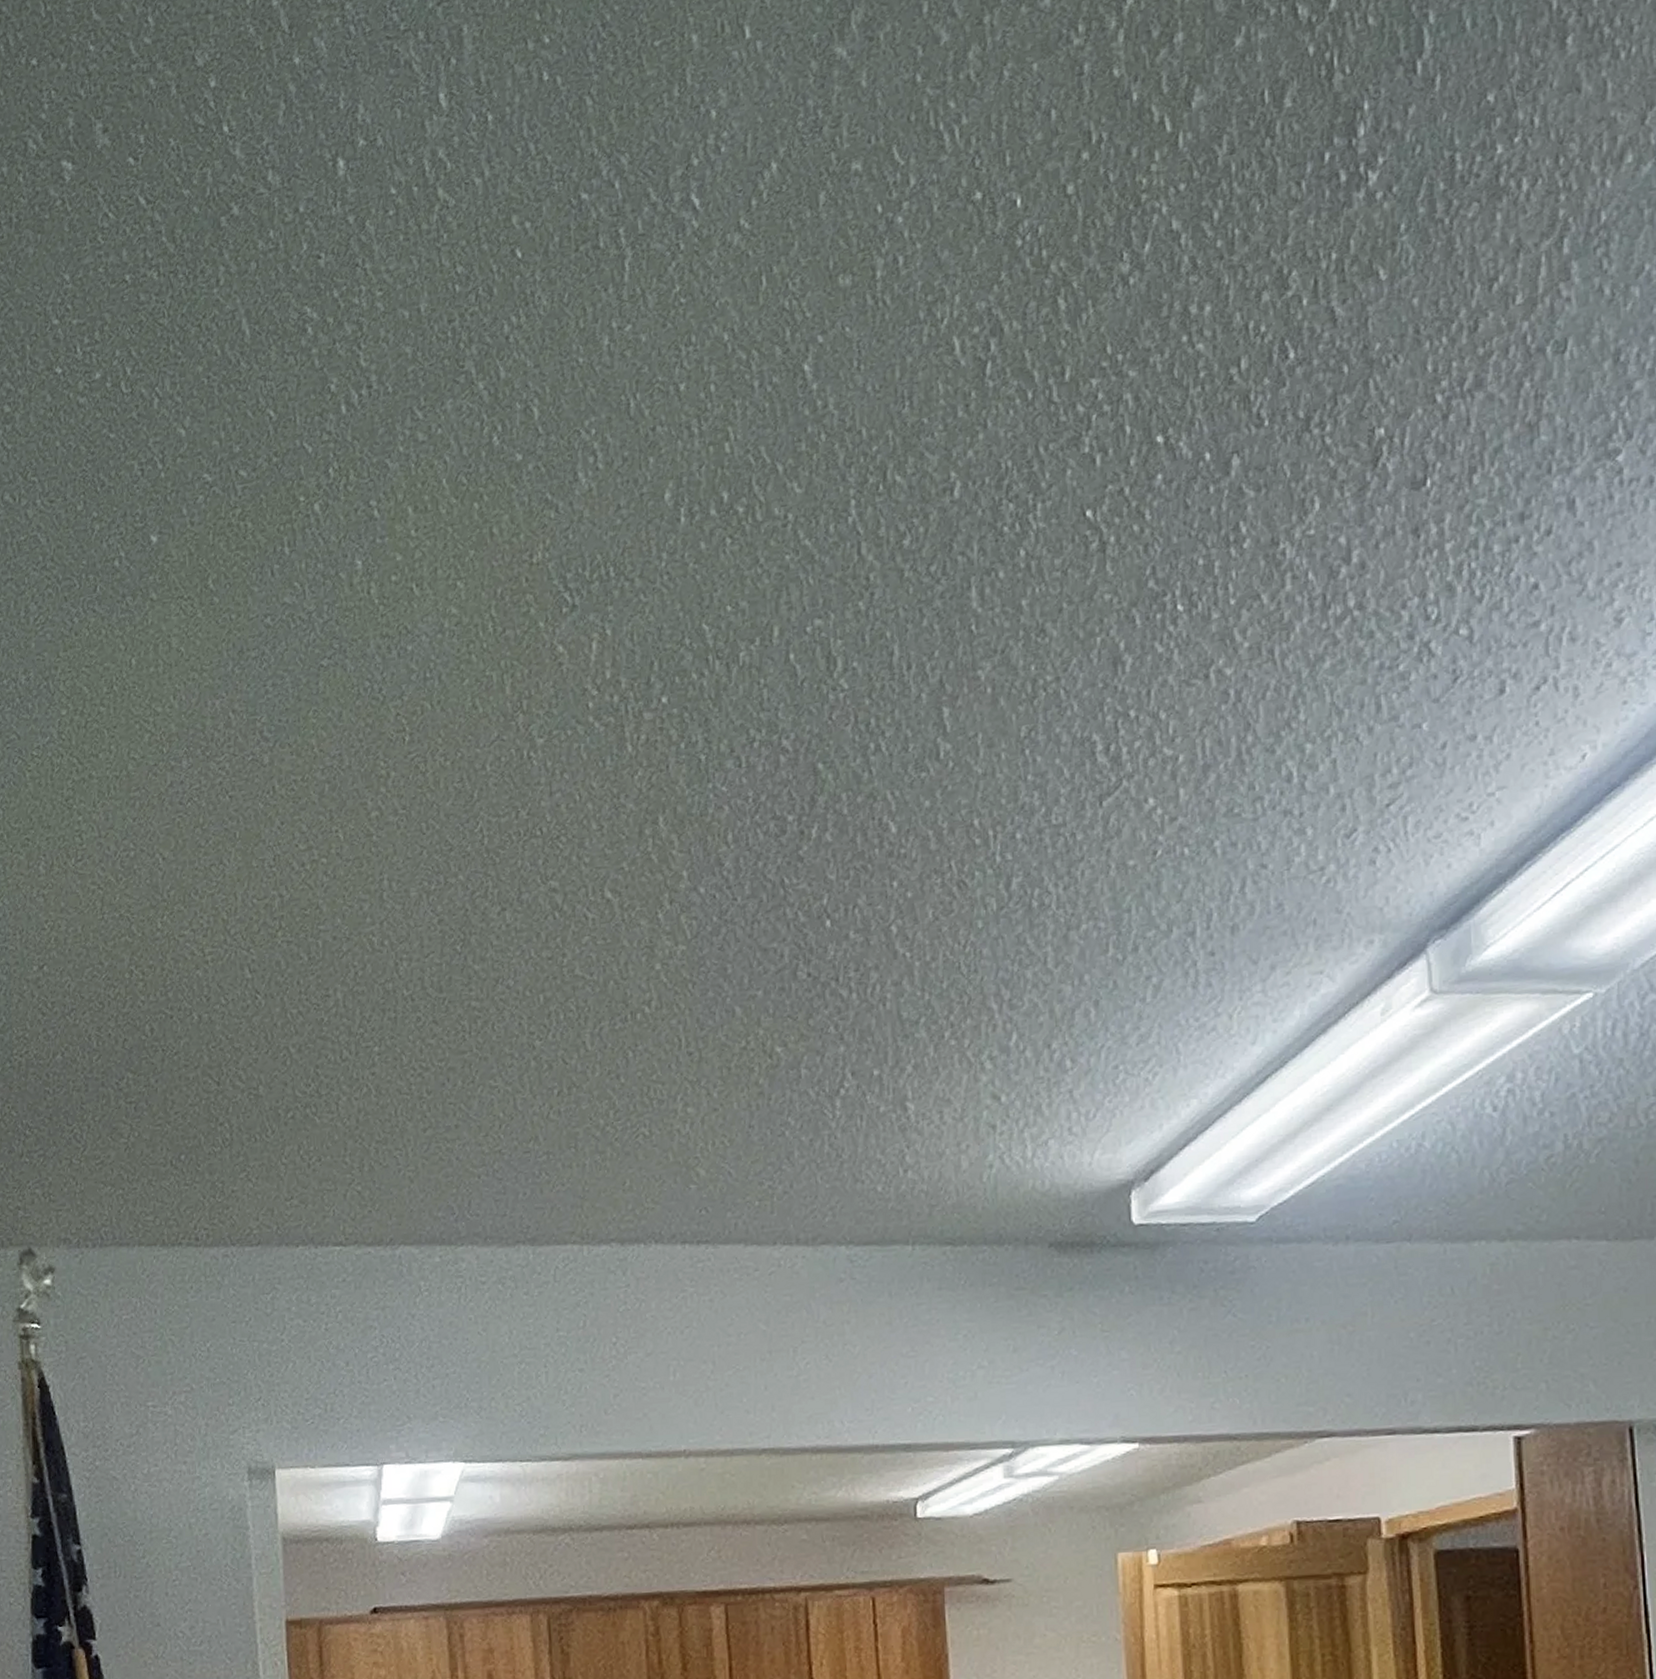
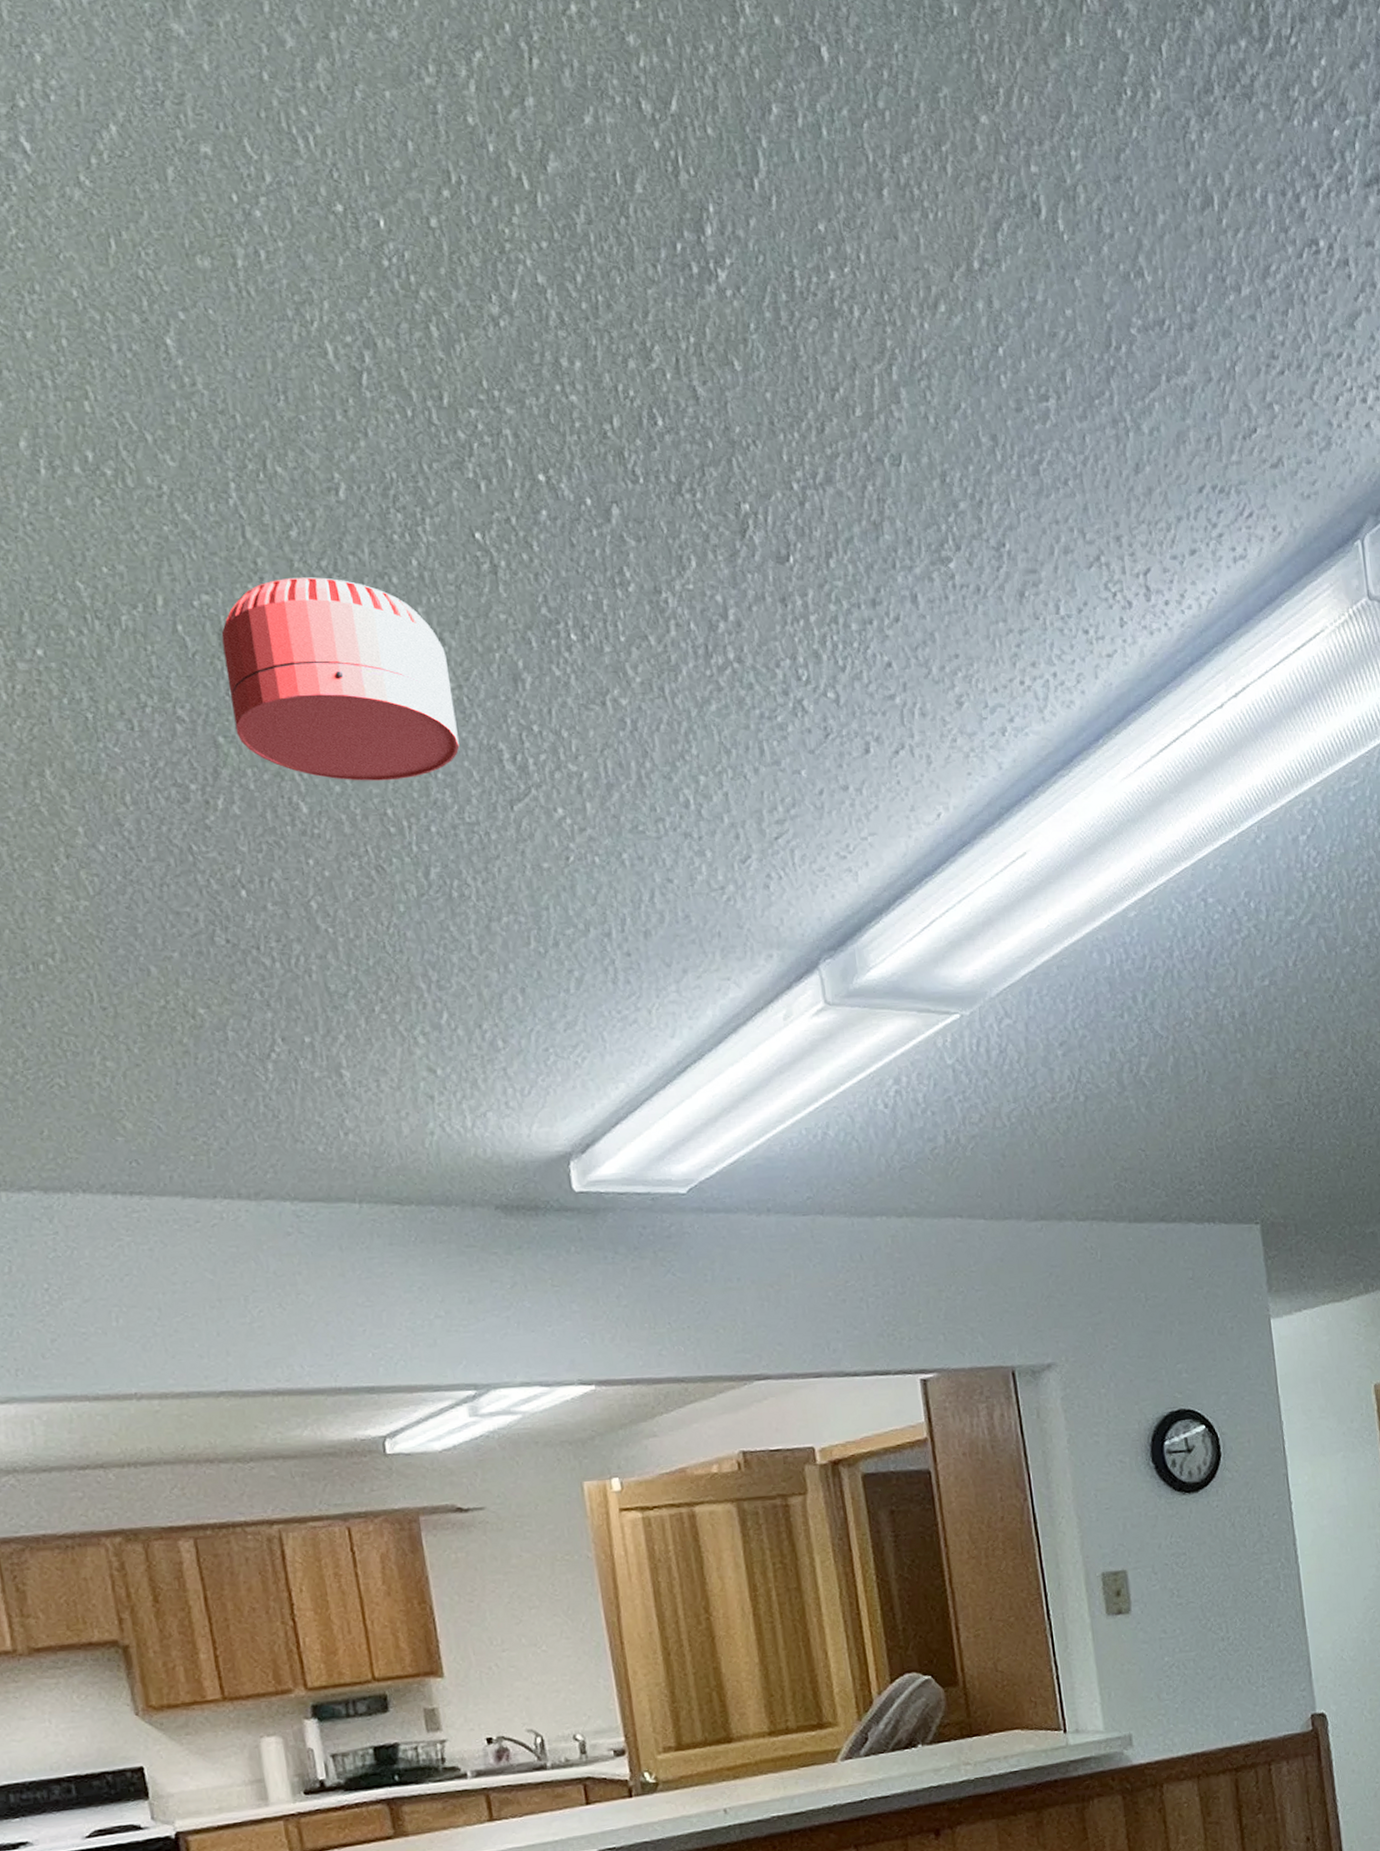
smoke detector: none [830,582,1052,794] -> present [221,577,460,781]

